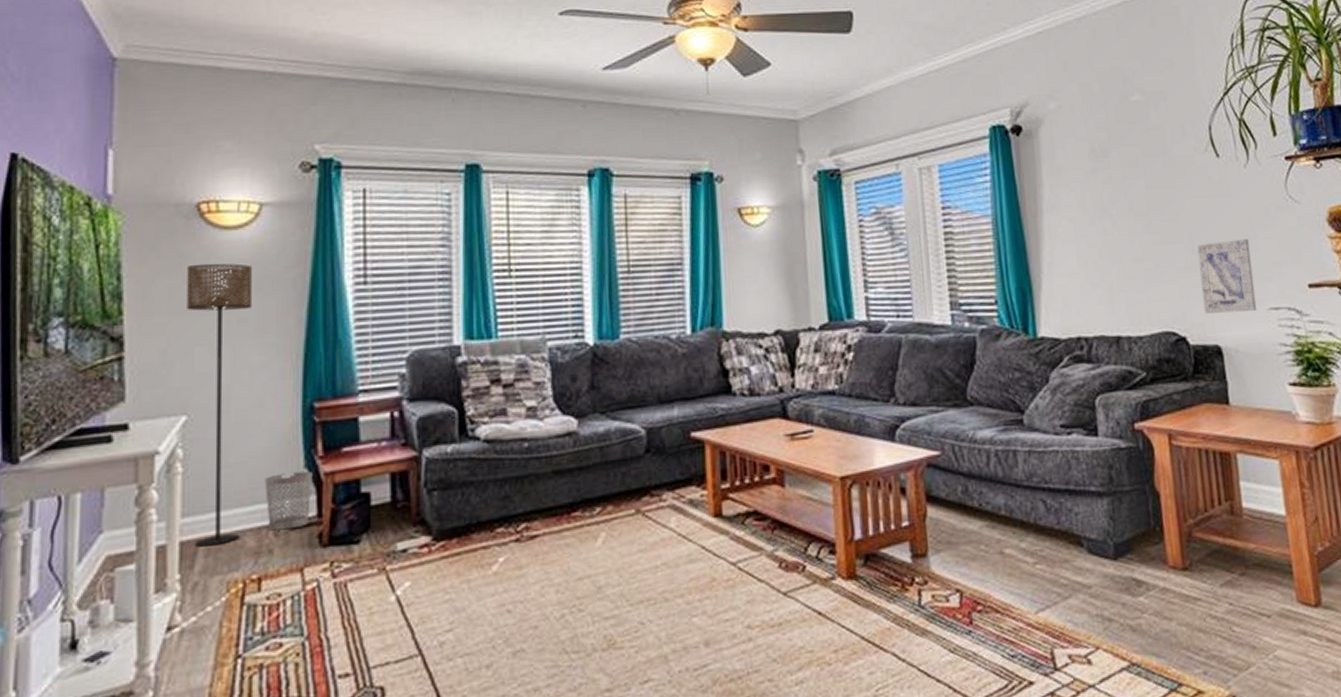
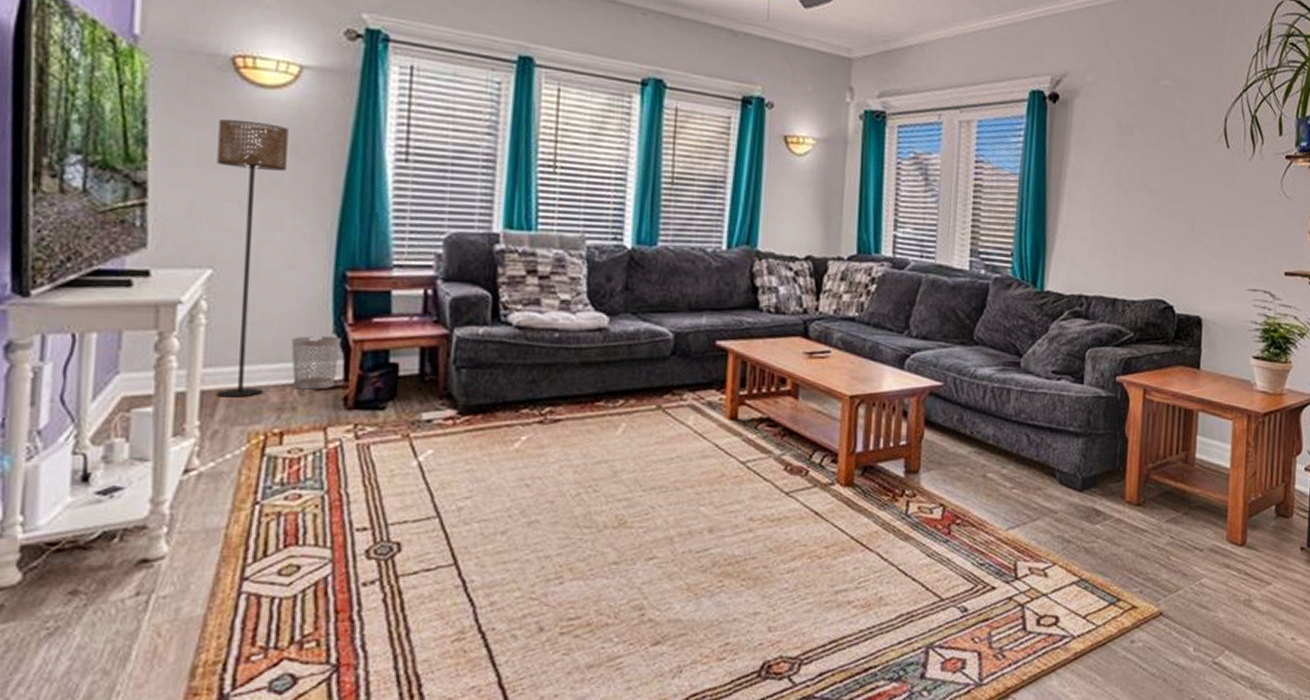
wall art: present [1197,238,1257,314] -> none [1192,224,1241,290]

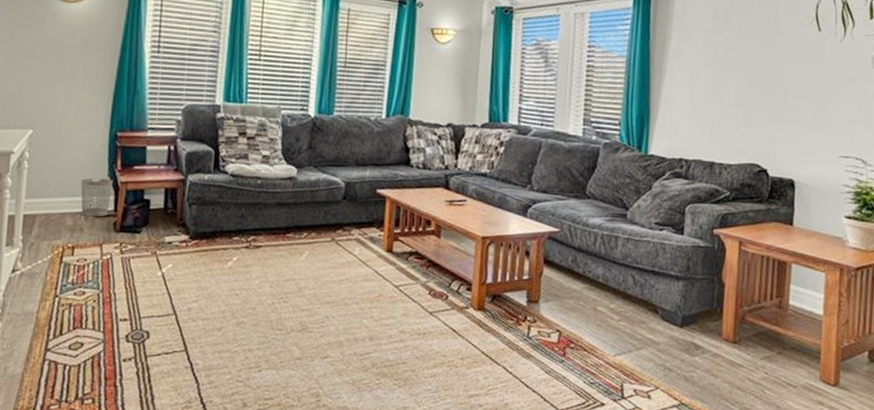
floor lamp: present [217,118,288,398] -> none [34,24,82,221]

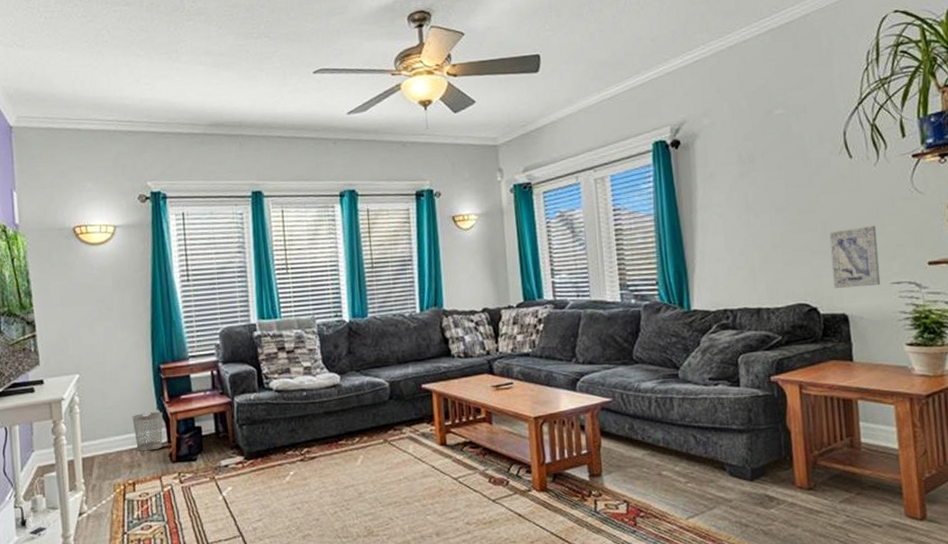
wall art: none [785,98,833,156] -> present [829,225,881,288]

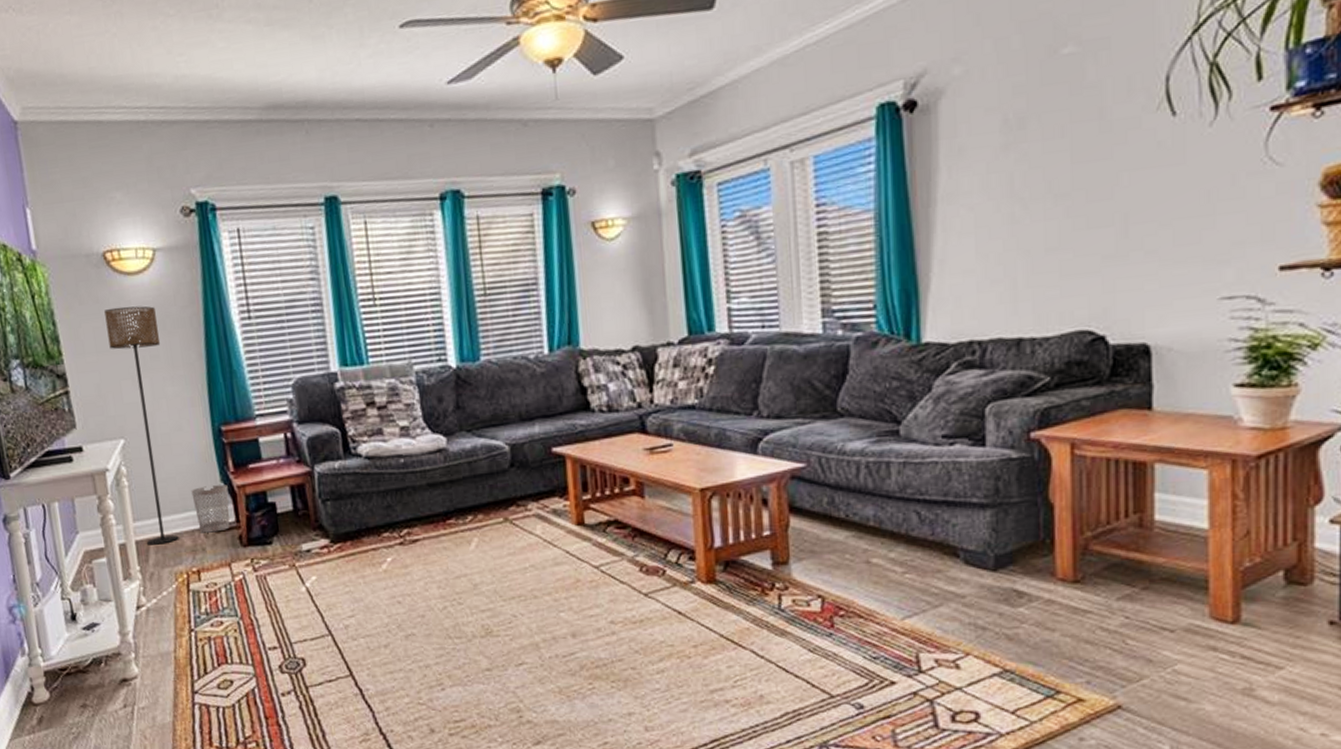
floor lamp: none [71,269,119,462] -> present [104,306,179,545]
wall art: present [829,225,881,288] -> none [1131,214,1204,308]

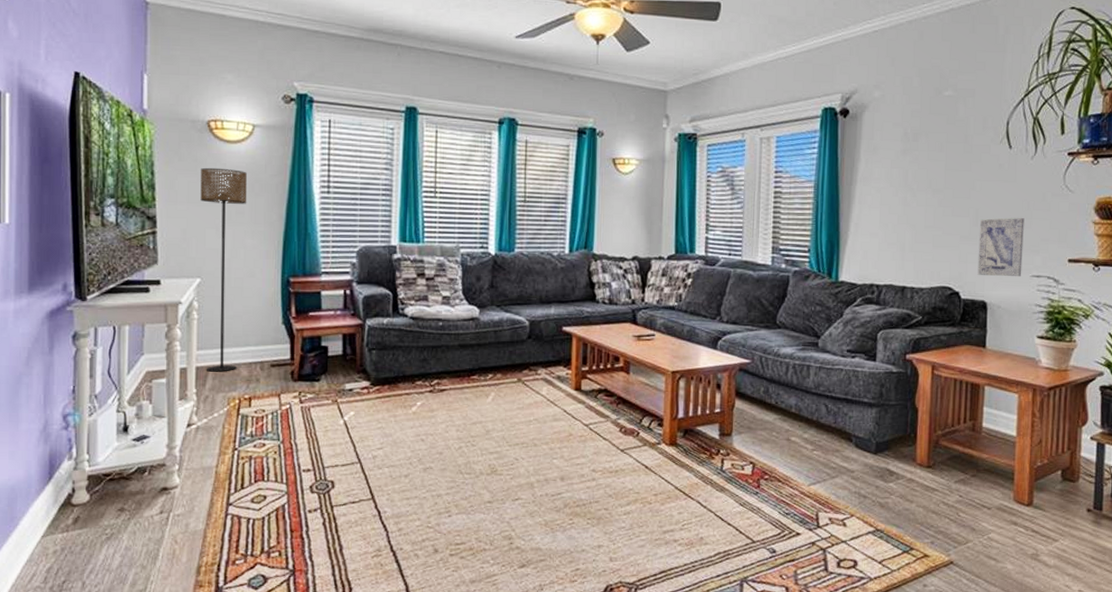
wastebasket: present [191,484,230,533] -> none [254,326,288,366]
wall art: none [1131,214,1204,308] -> present [977,217,1024,276]

